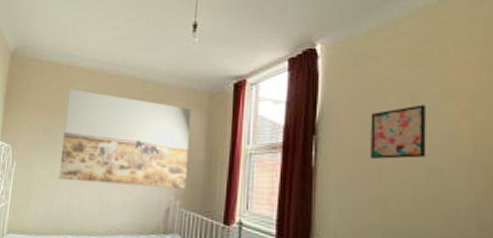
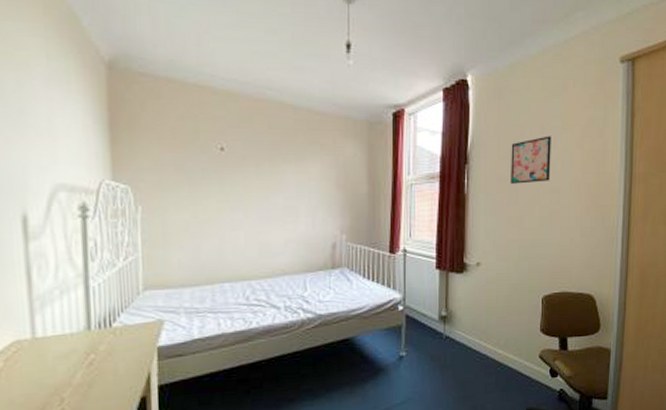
wall art: present [59,89,192,188] -> none [200,114,352,224]

